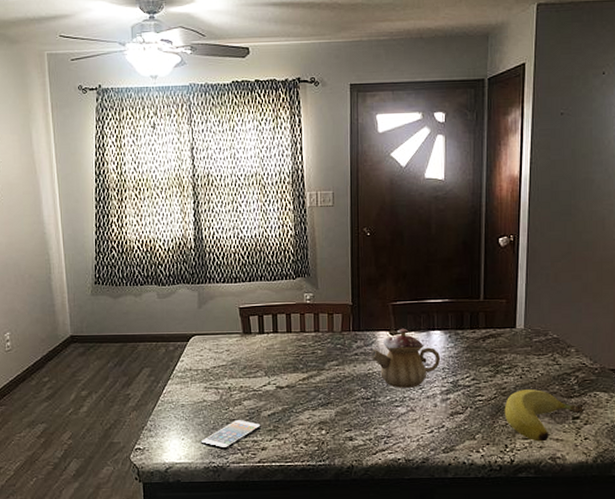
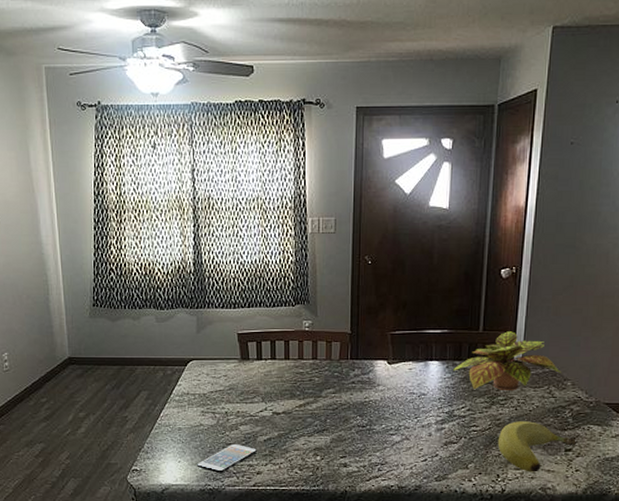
teapot: present [371,328,441,388] -> none [368,357,438,417]
plant: none [456,299,565,359] -> present [453,331,562,390]

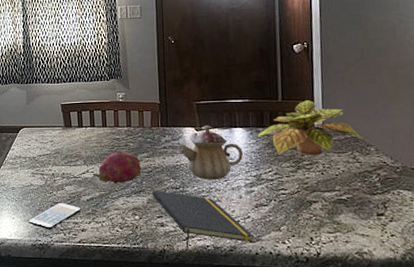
fruit: none [278,385,326,422] -> present [98,150,142,183]
notepad: none [336,428,441,489] -> present [152,190,255,248]
teapot: none [368,357,438,417] -> present [178,125,244,180]
banana: present [497,421,576,472] -> none [307,185,388,236]

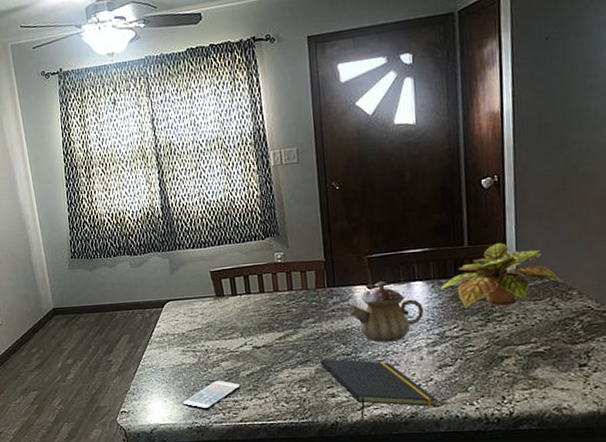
fruit: present [98,150,142,183] -> none [257,317,307,355]

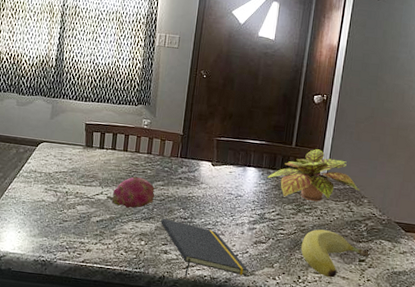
smartphone: present [182,381,242,411] -> none [34,221,90,248]
fruit: none [257,317,307,355] -> present [111,176,155,208]
teapot: present [348,281,425,342] -> none [193,161,253,215]
banana: none [498,337,591,392] -> present [301,229,369,278]

